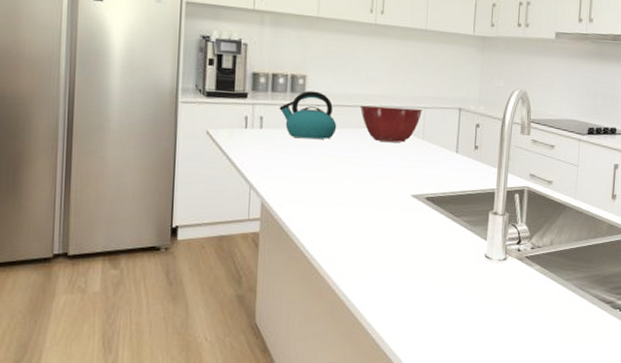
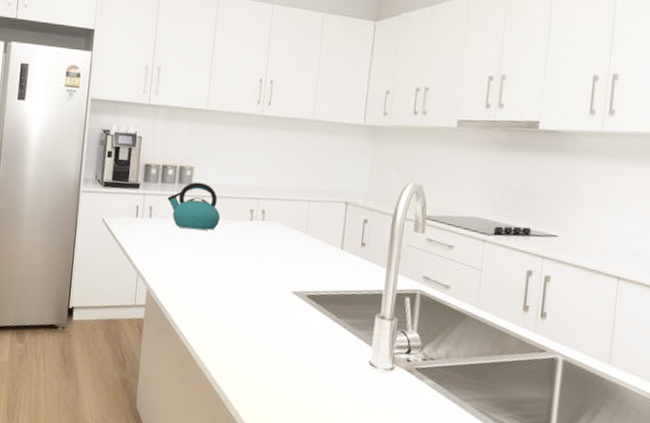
mixing bowl: present [359,105,423,142] -> none [243,197,307,236]

